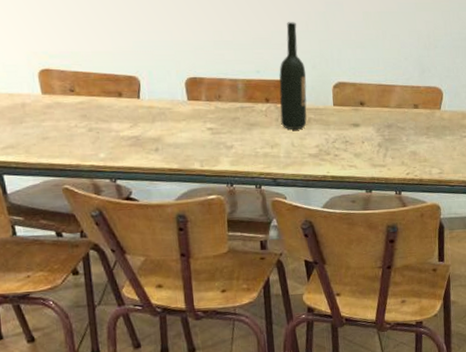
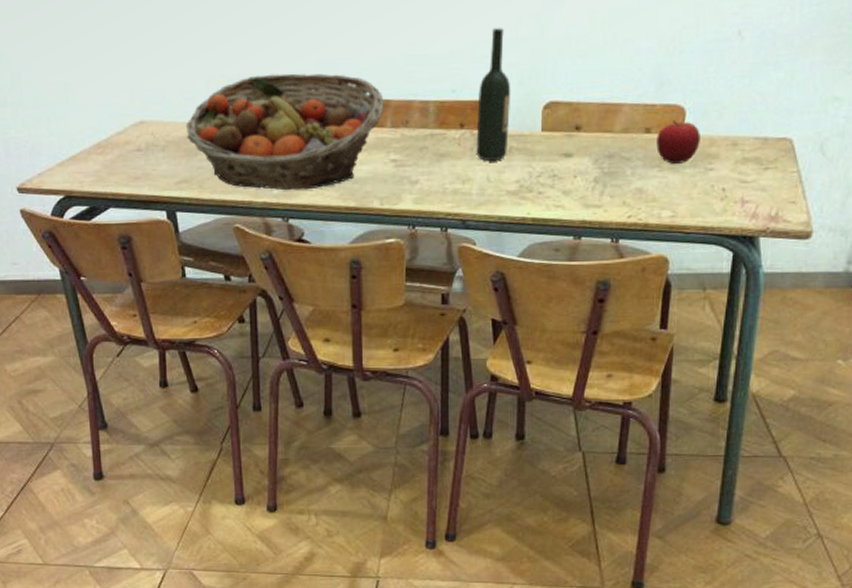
fruit basket: none [8,52,199,155] -> present [185,73,384,191]
fruit: none [423,98,455,132] -> present [656,120,700,164]

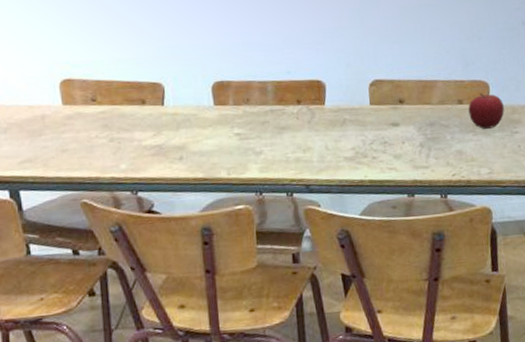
fruit basket: present [185,73,384,191] -> none [28,59,226,166]
wine bottle: present [476,28,511,161] -> none [311,19,342,132]

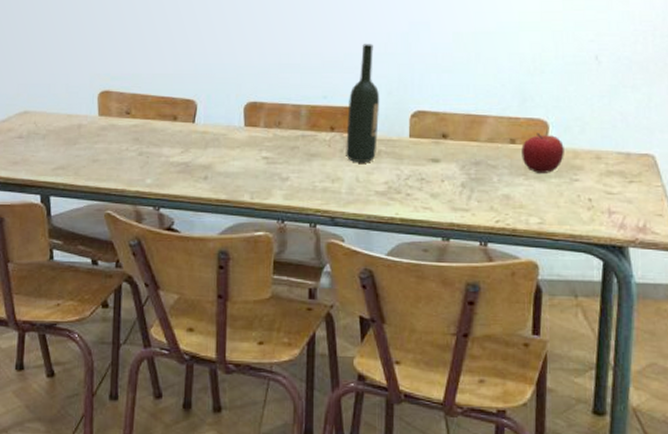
wine bottle: none [311,19,342,132] -> present [346,44,380,162]

